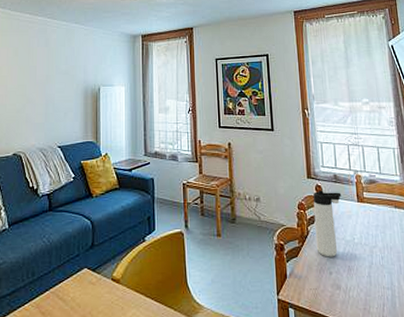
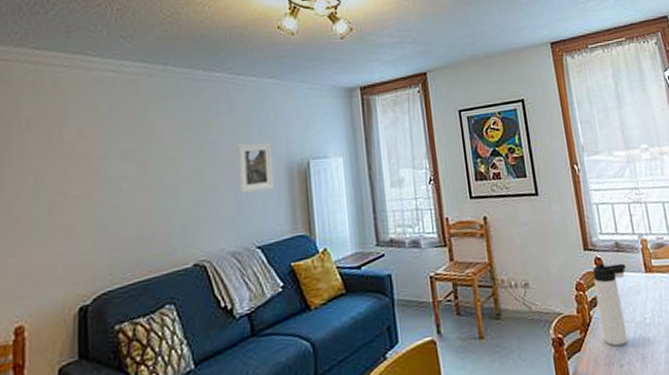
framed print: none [49,70,74,106] -> present [237,142,275,193]

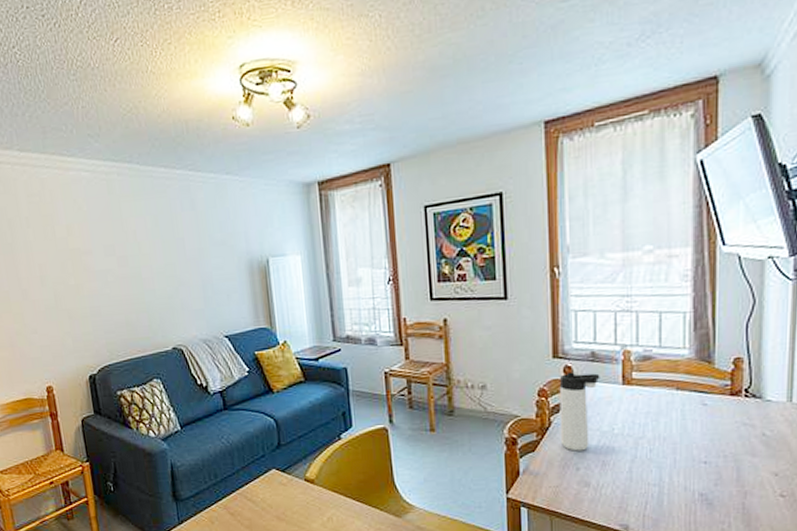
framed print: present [237,142,275,193] -> none [201,240,237,287]

